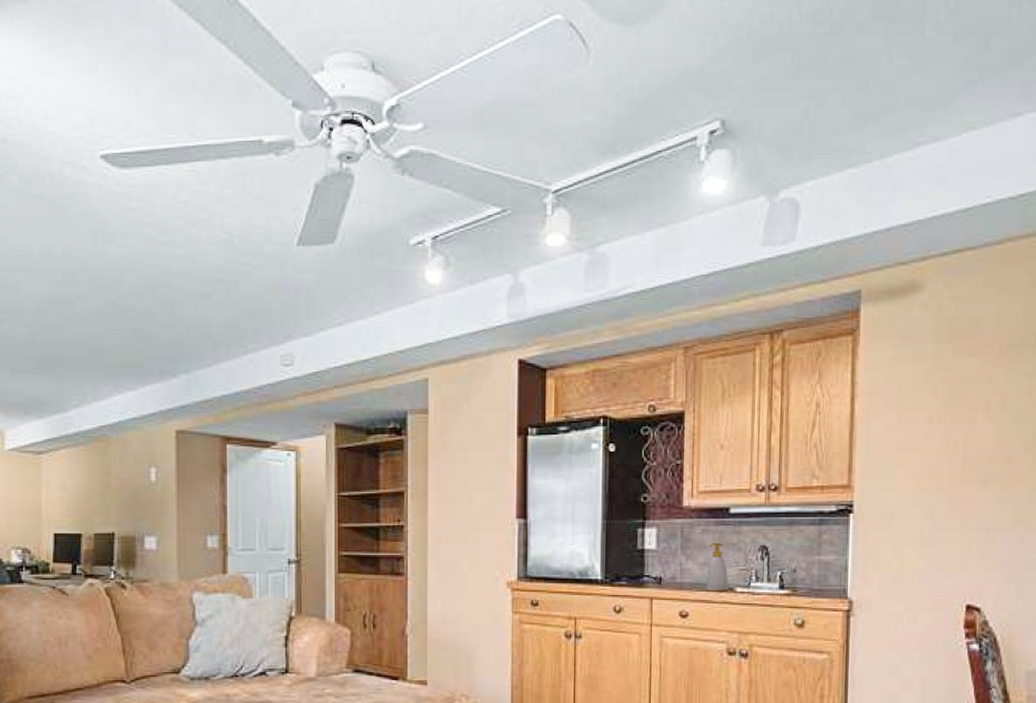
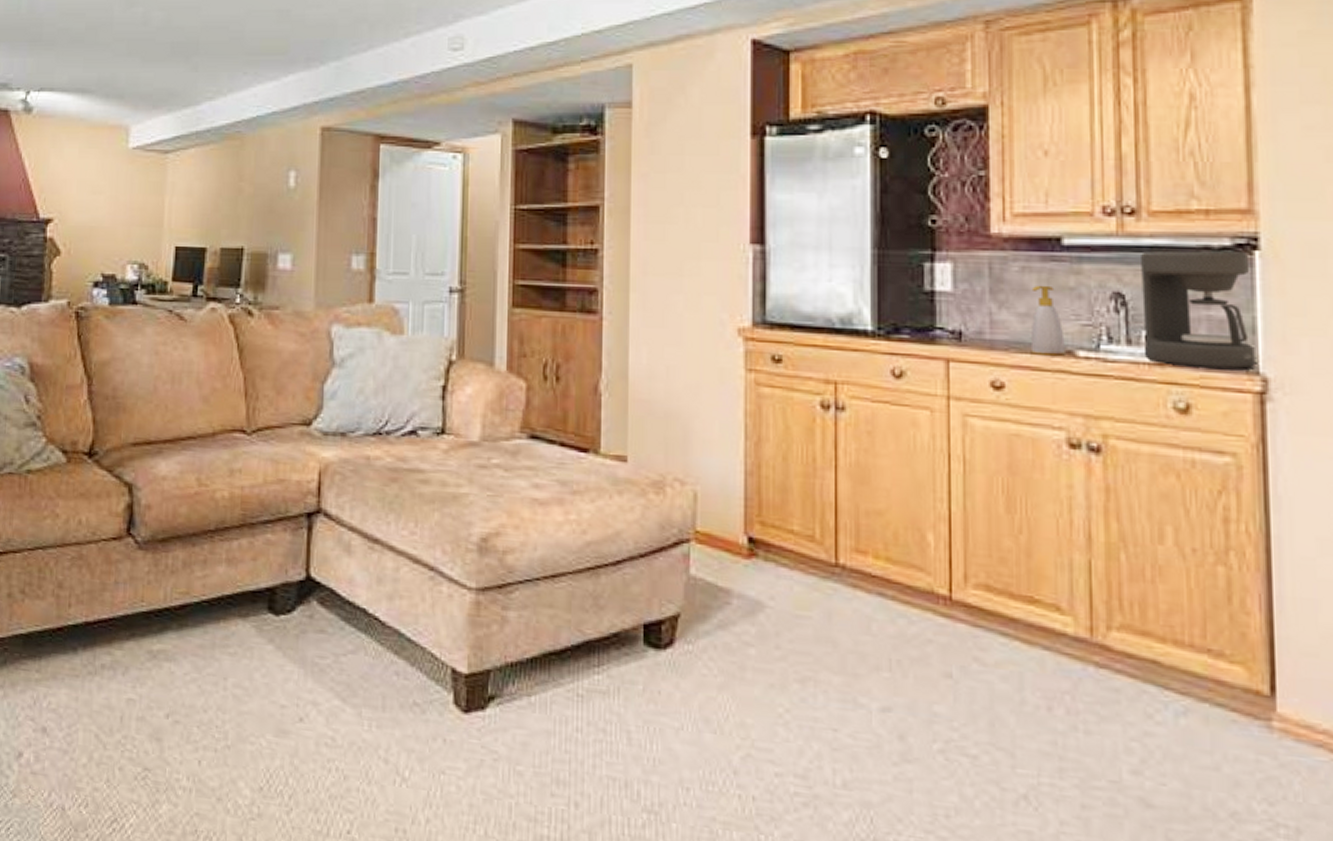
coffee maker: none [779,515,847,596] -> present [1141,251,1256,371]

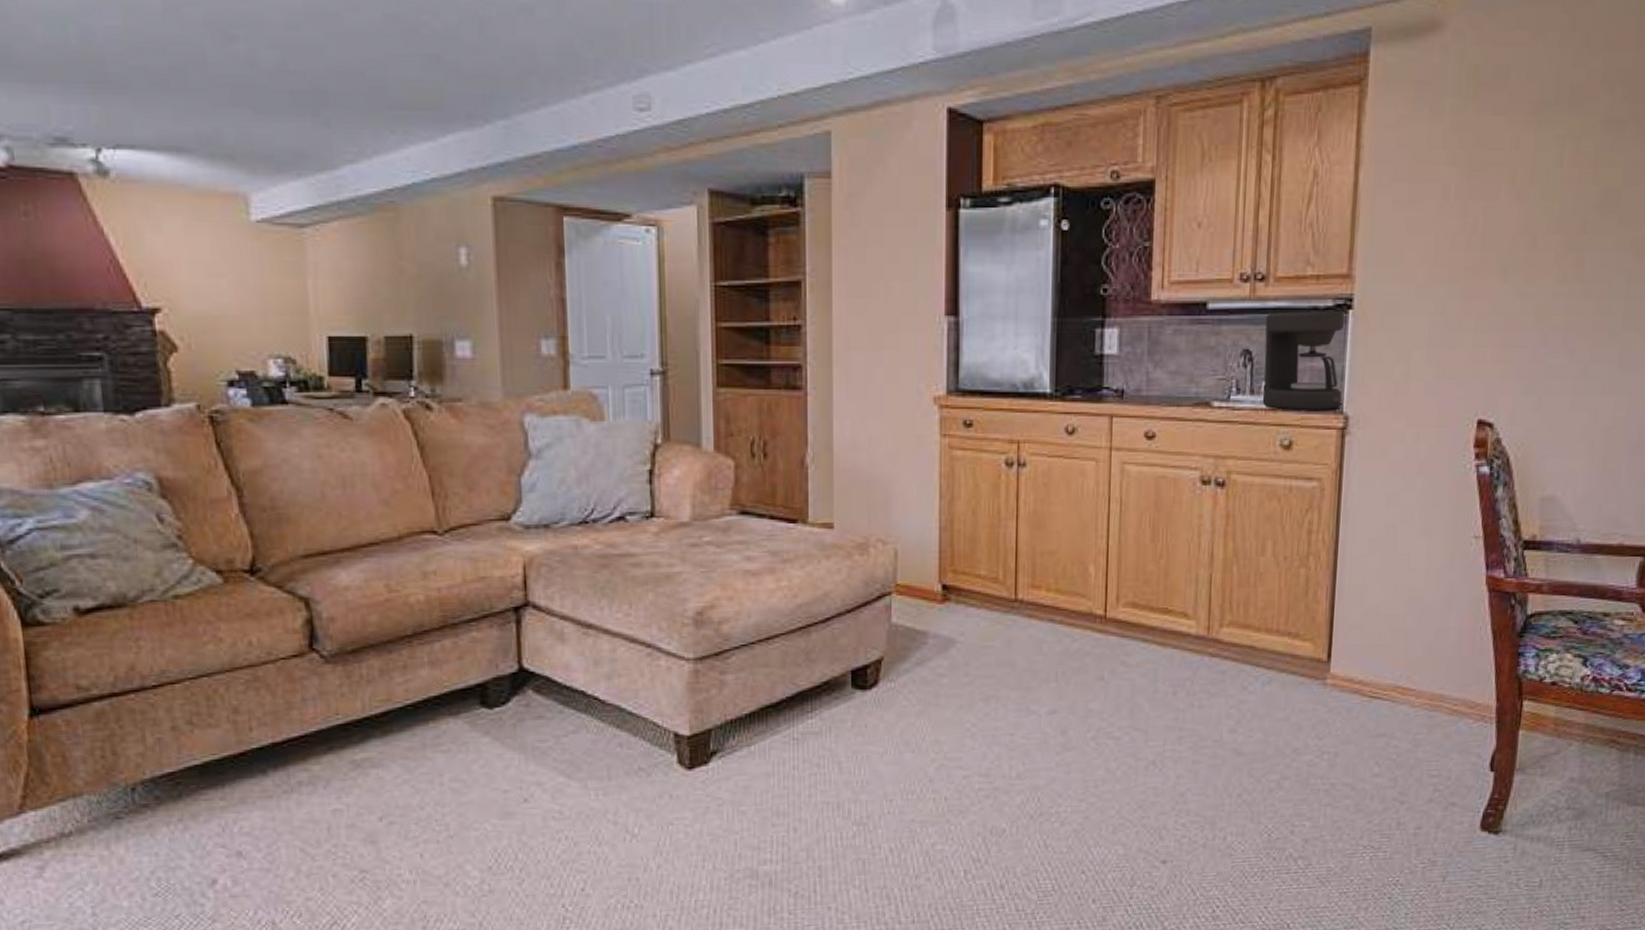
soap bottle: present [1030,285,1067,357] -> none [1177,345,1205,408]

